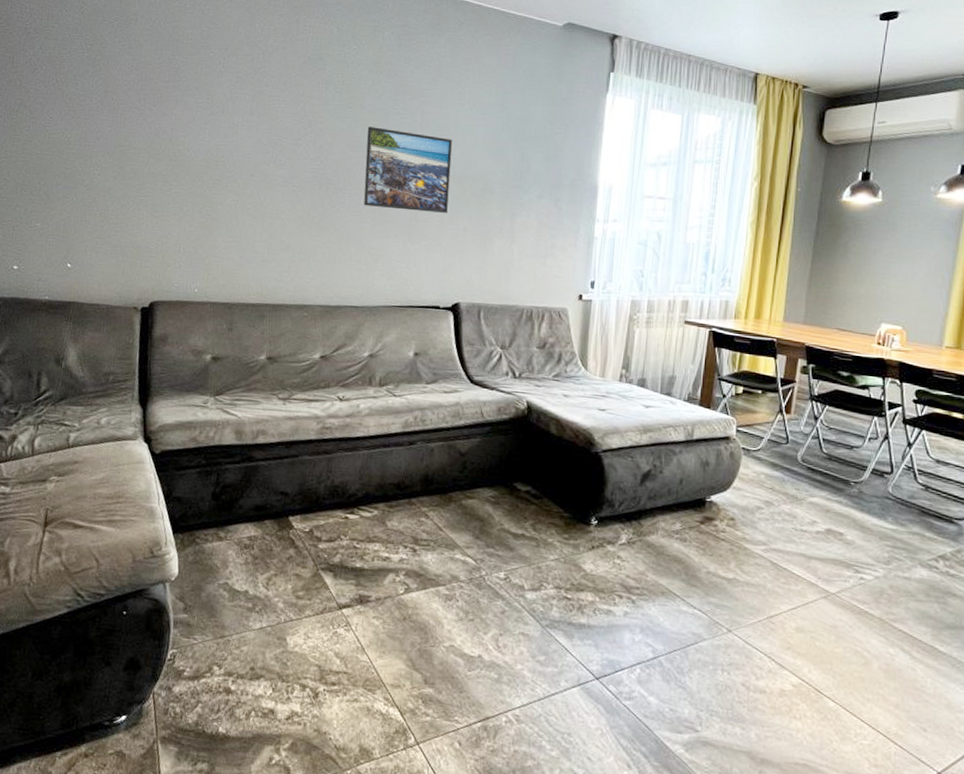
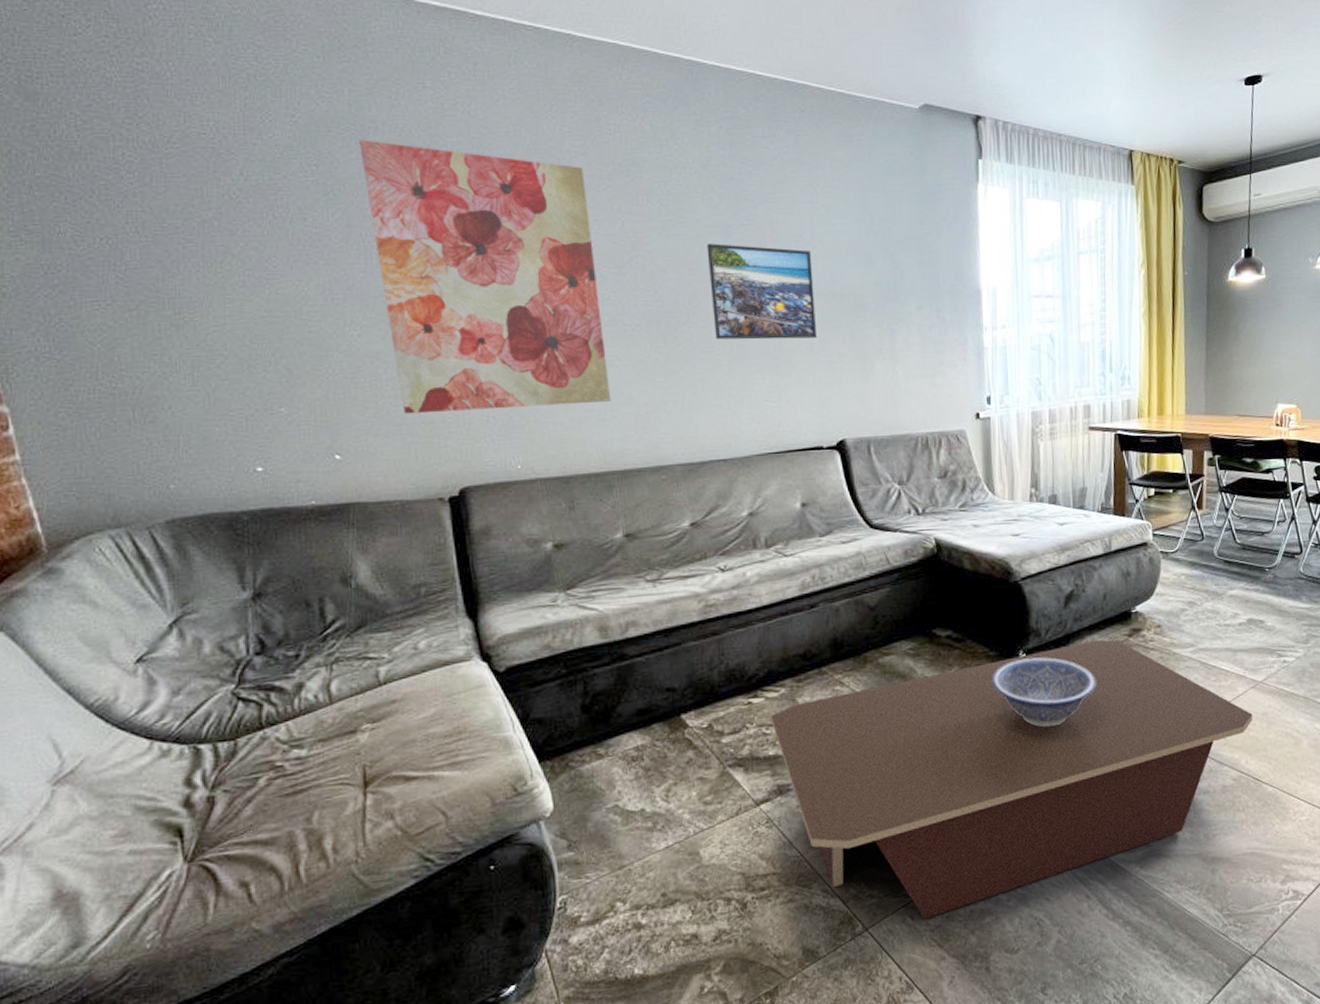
wall art: none [120,27,281,247] -> present [360,139,611,414]
coffee table: none [362,520,821,748] -> present [771,639,1253,919]
decorative bowl: none [562,525,663,595] -> present [991,657,1096,727]

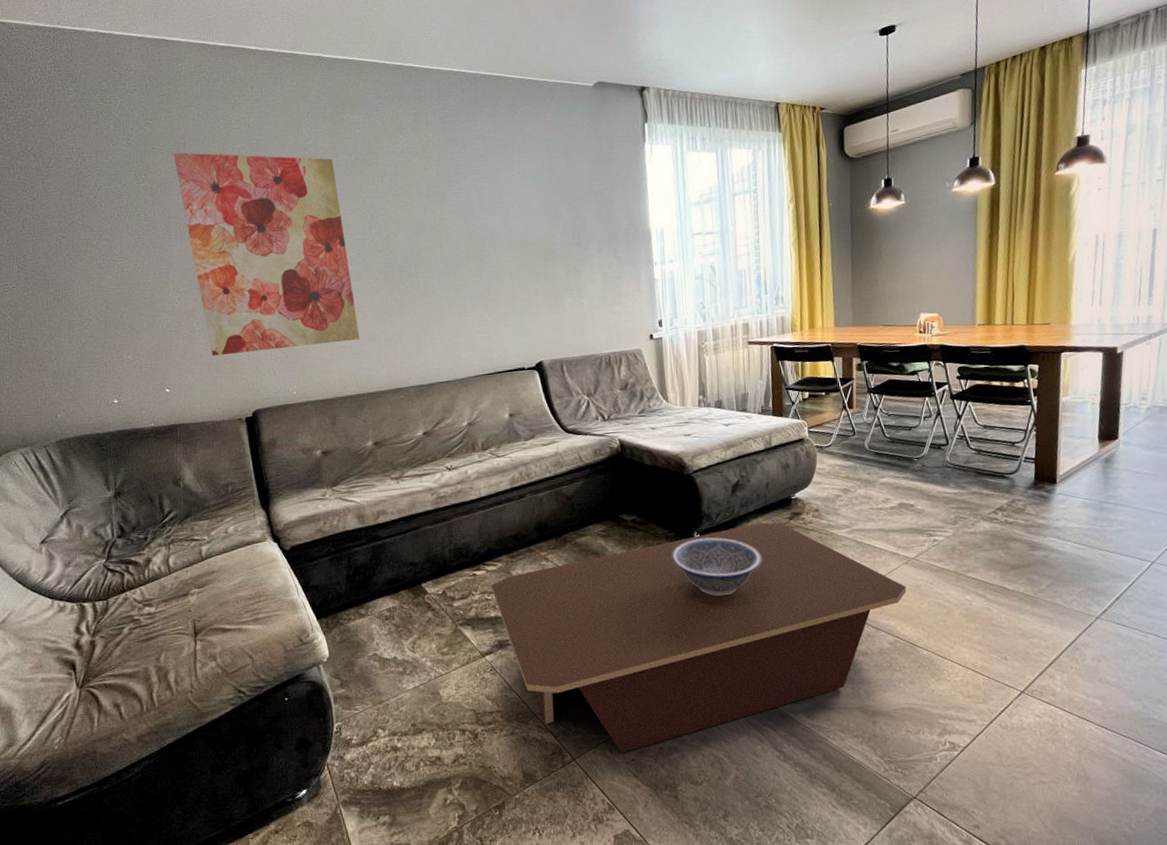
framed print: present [706,243,818,340] -> none [428,209,518,286]

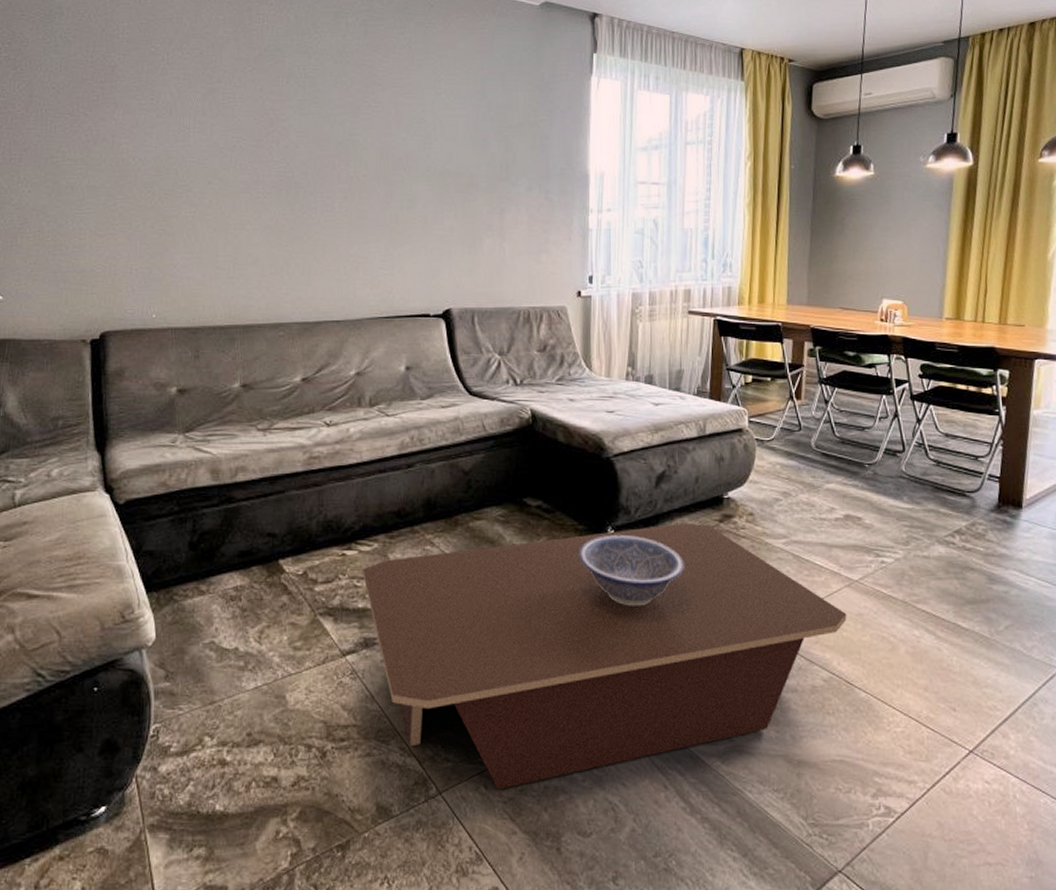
wall art: present [174,152,360,356] -> none [46,23,240,263]

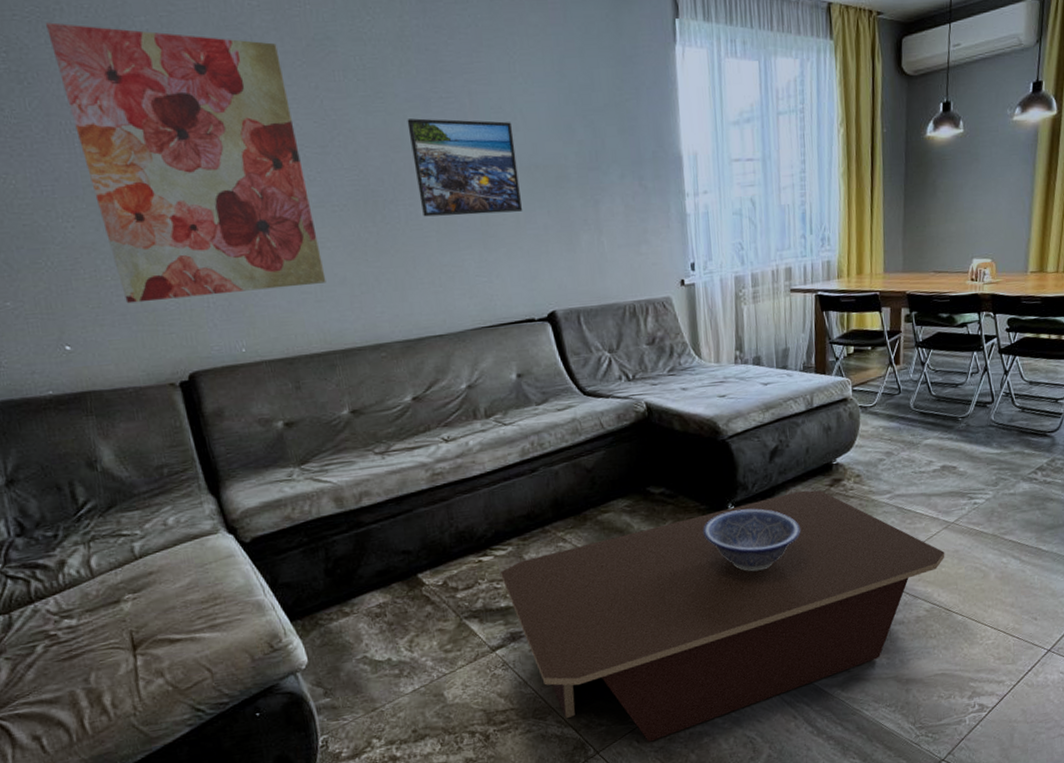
wall art: none [46,23,240,263] -> present [46,22,326,304]
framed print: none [336,122,432,212] -> present [407,118,523,217]

